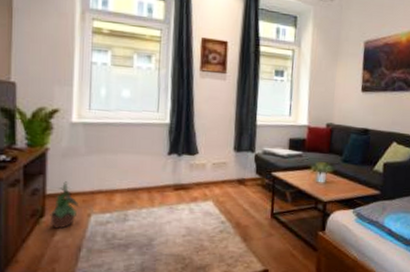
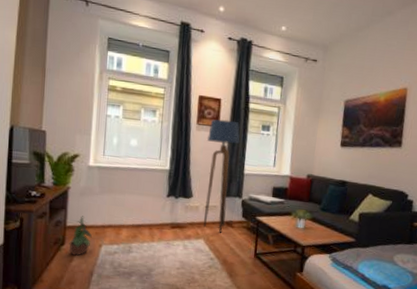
floor lamp: none [211,64,251,193] -> present [203,119,240,233]

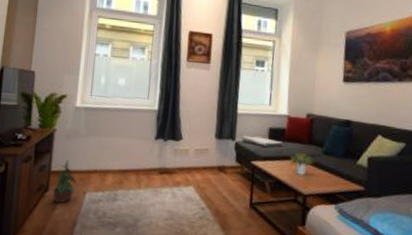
floor lamp: present [203,119,240,233] -> none [193,55,233,179]

